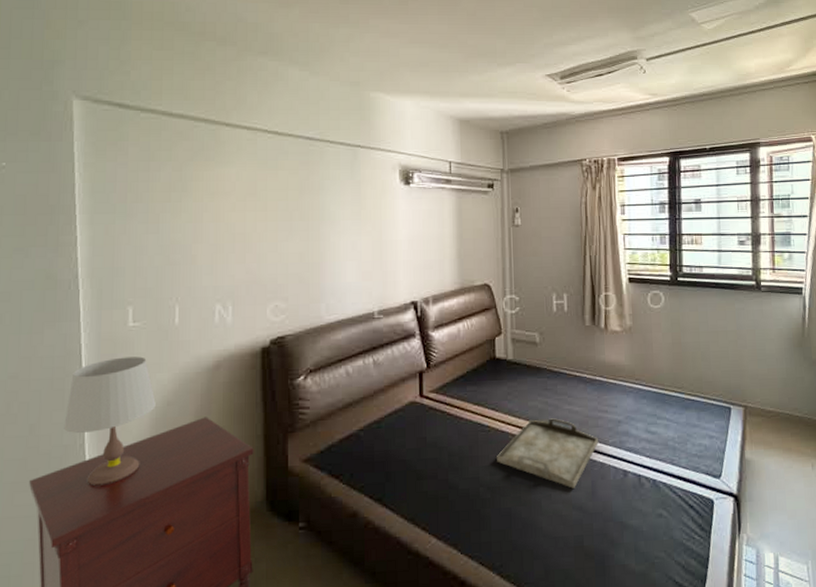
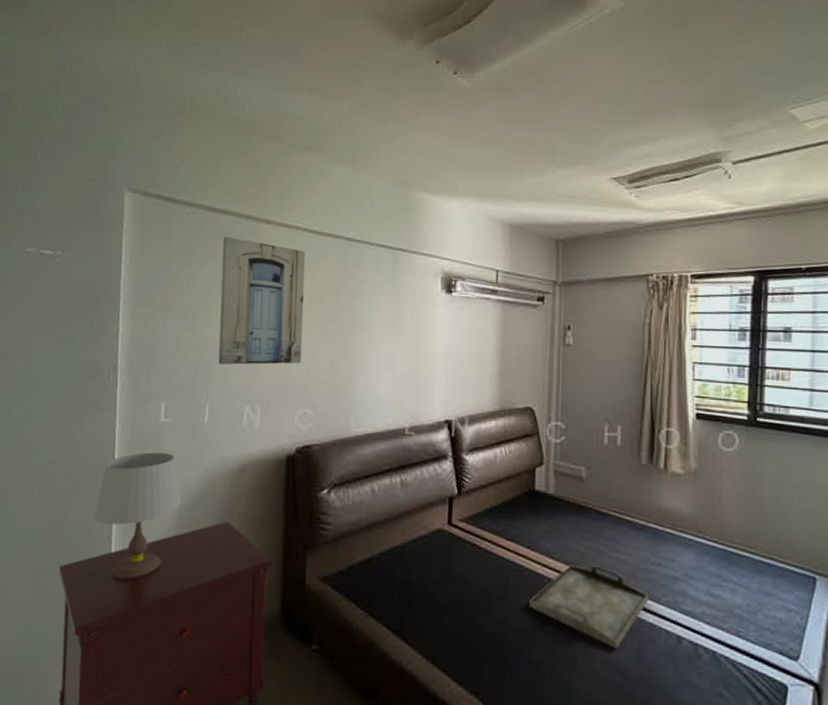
wall art: none [181,140,270,265] -> present [218,236,306,365]

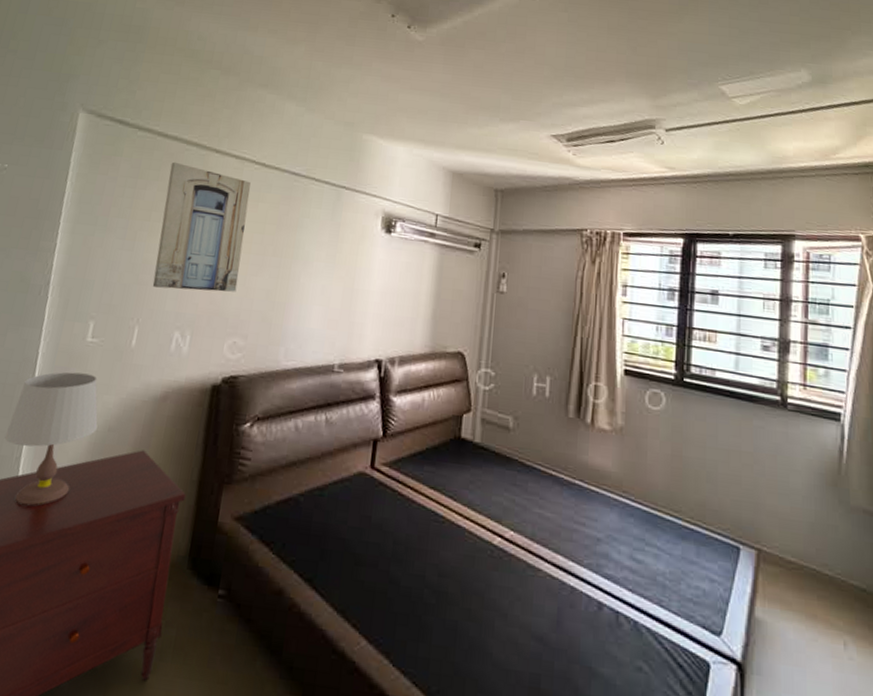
serving tray: present [529,565,649,649] -> none [448,519,571,612]

